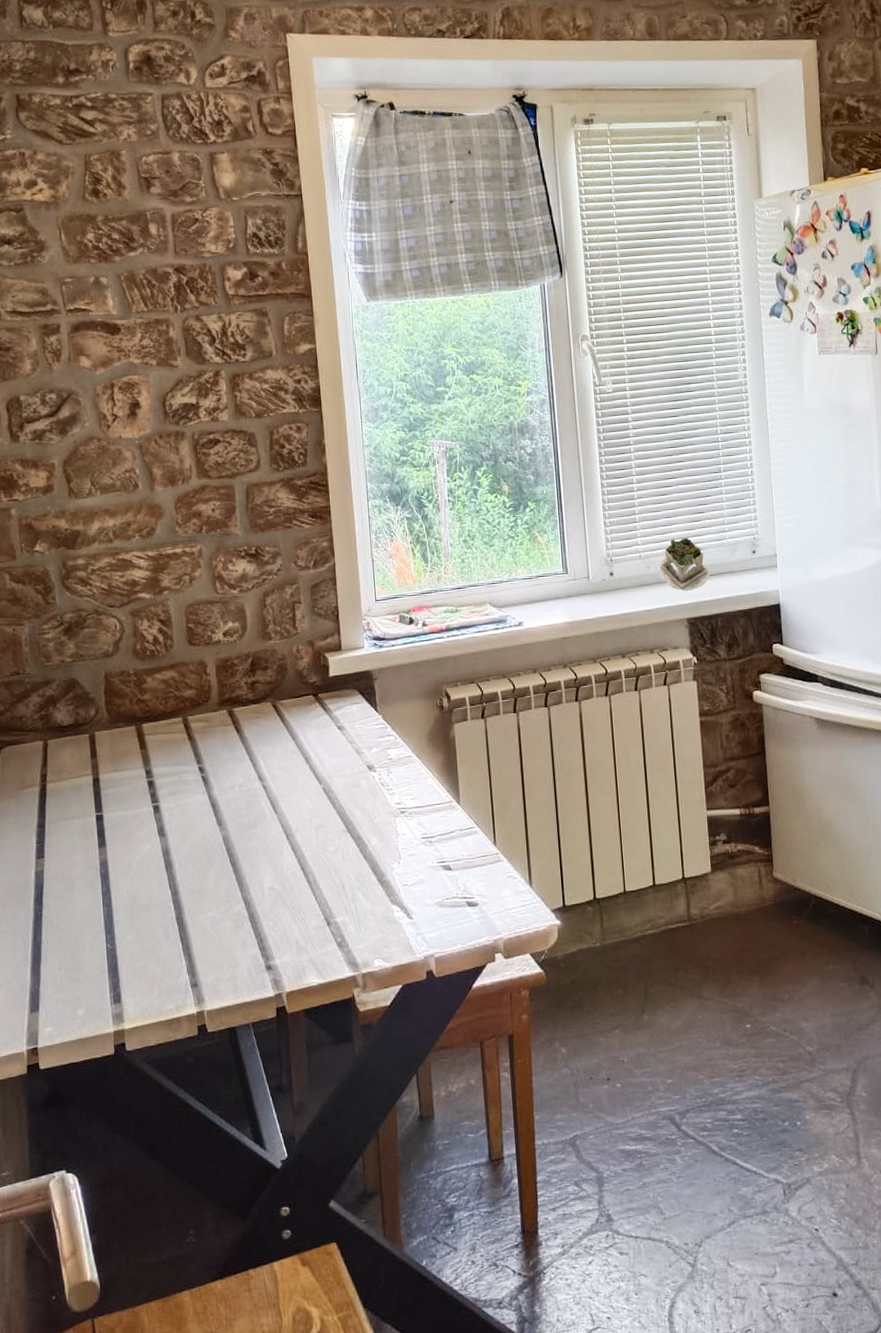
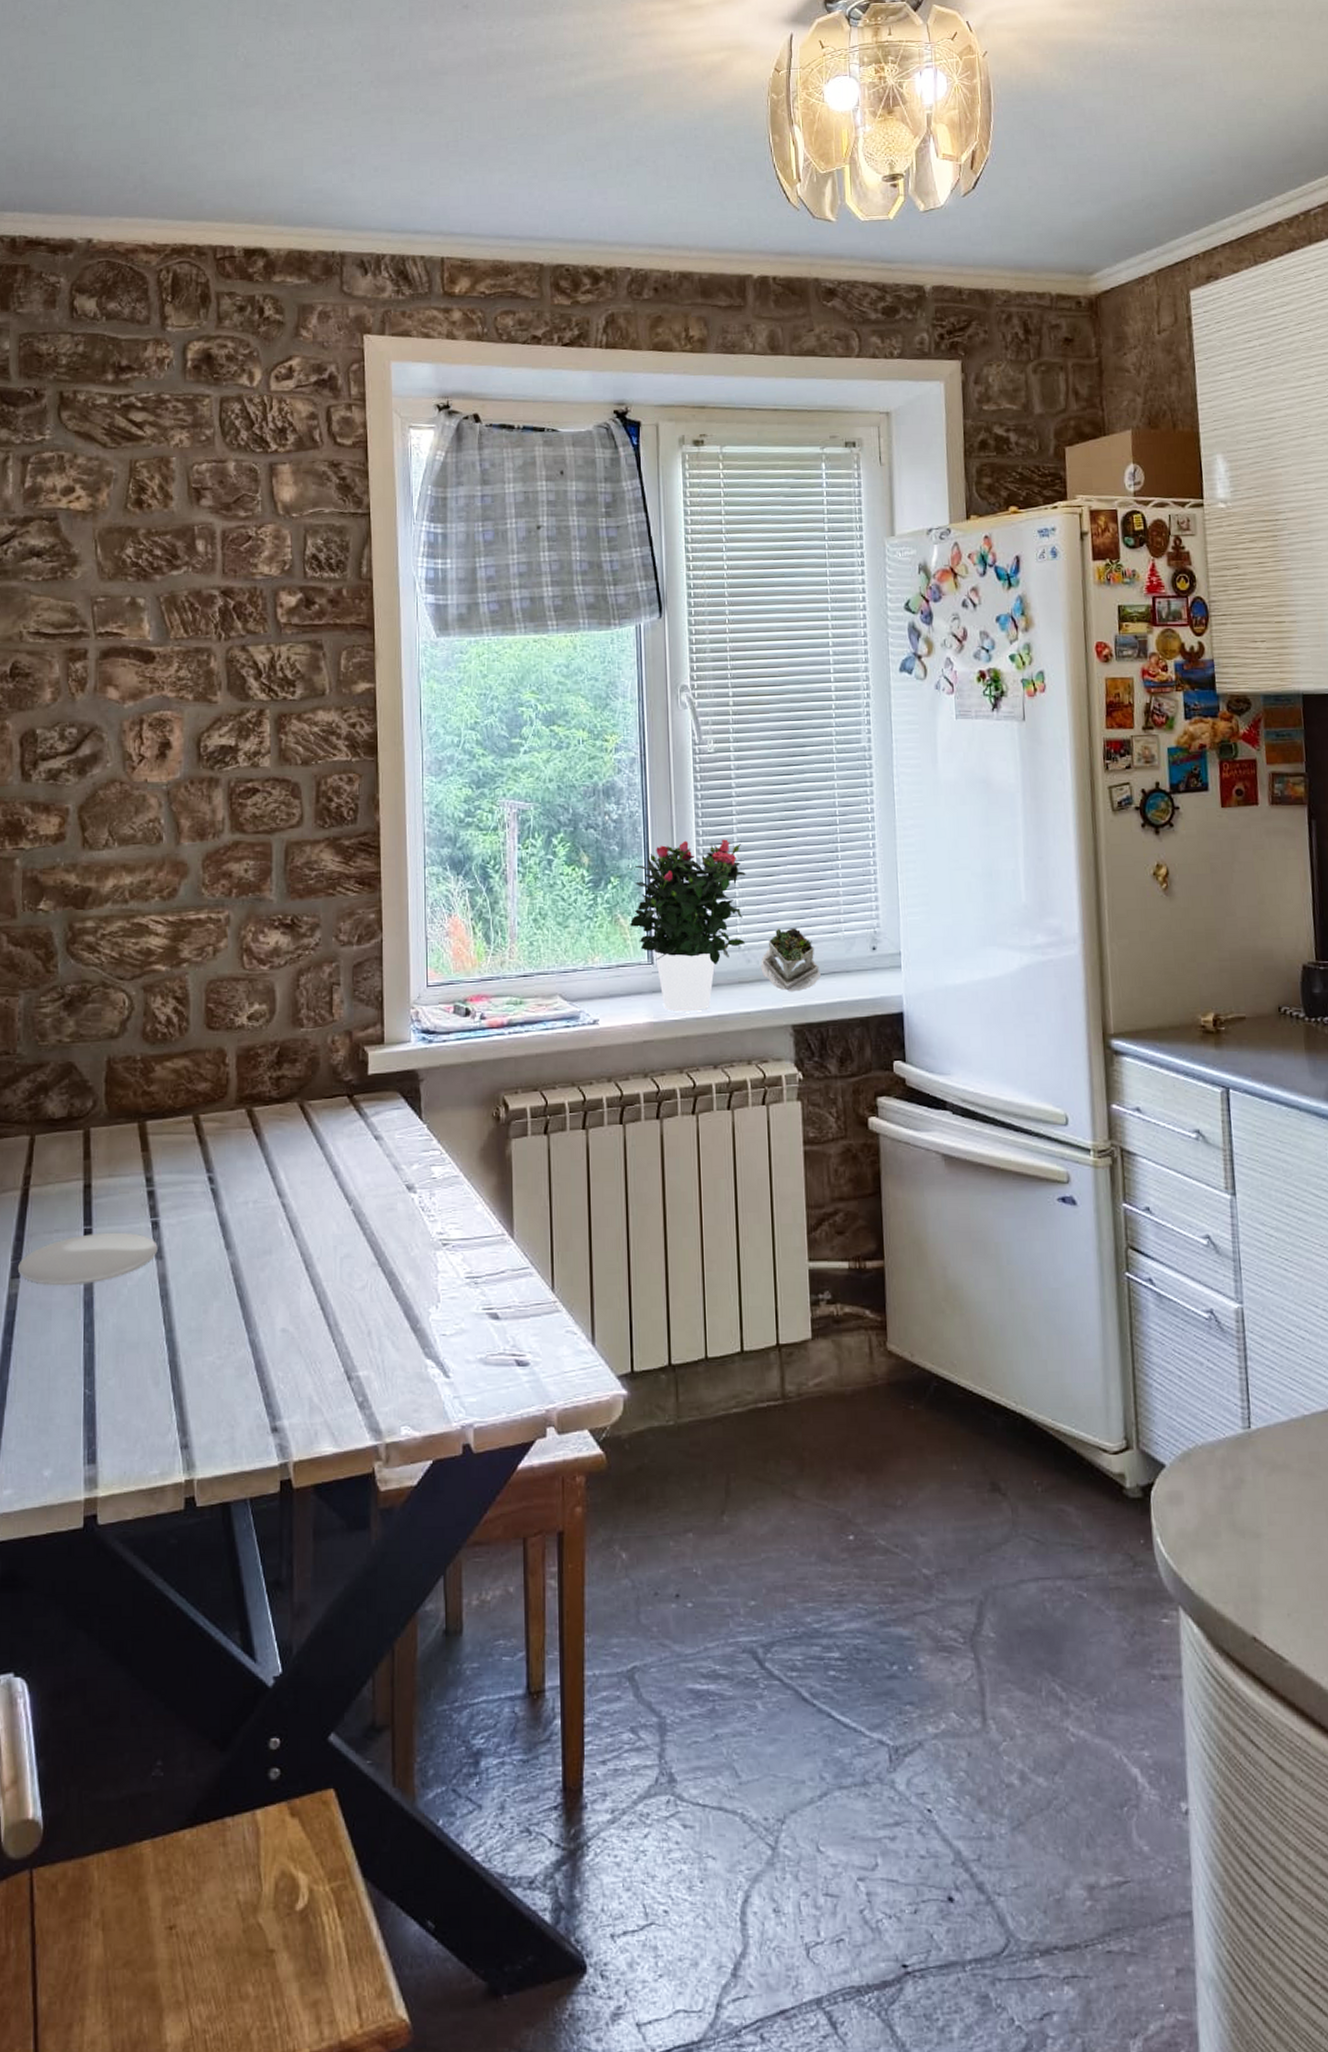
plate: none [41,816,160,863] -> present [17,1232,158,1286]
potted flower: none [546,465,645,613] -> present [630,839,746,1013]

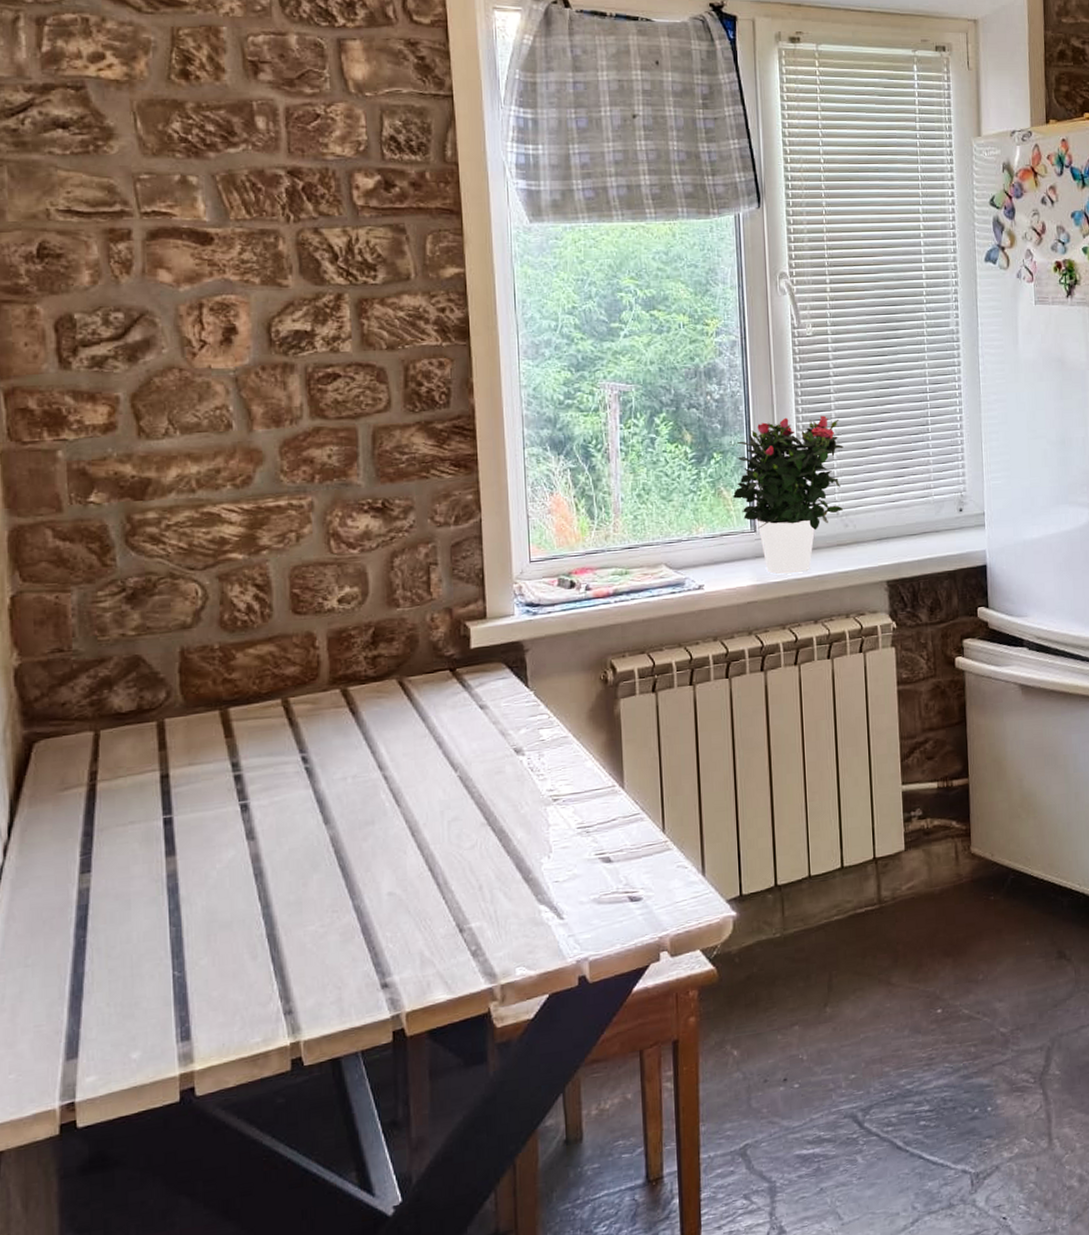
plate: present [17,1232,158,1286] -> none [87,817,249,877]
succulent plant: present [760,928,821,993] -> none [857,494,913,552]

